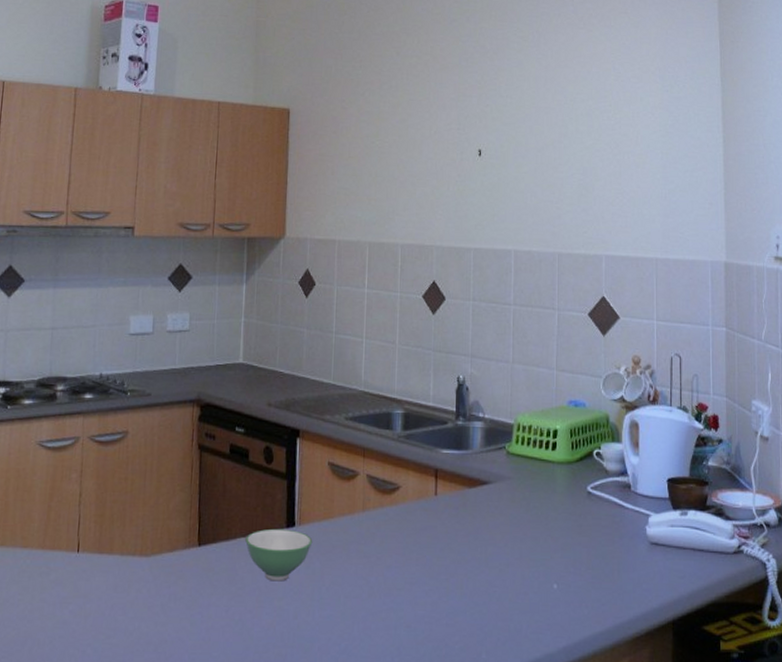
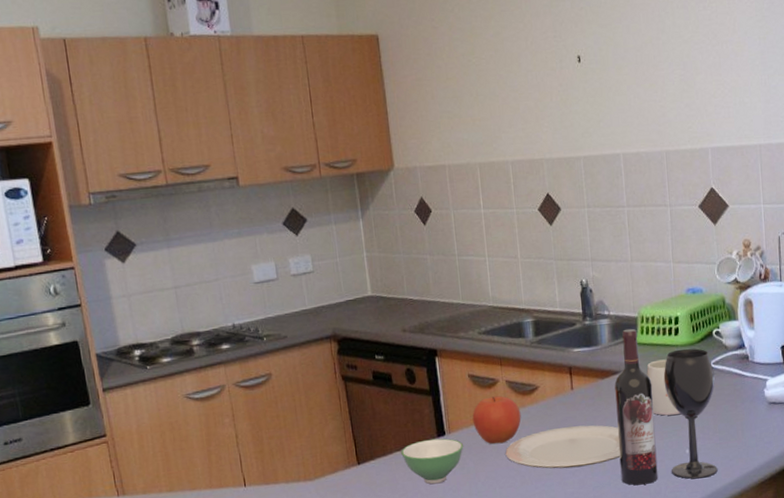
fruit: none [326,490,378,546] -> present [472,396,521,444]
plate: none [355,536,481,587] -> present [505,425,621,469]
wine bottle: none [479,435,523,619] -> present [614,328,658,486]
mug: none [518,475,551,542] -> present [646,359,680,416]
wine glass: none [536,466,592,621] -> present [663,348,718,479]

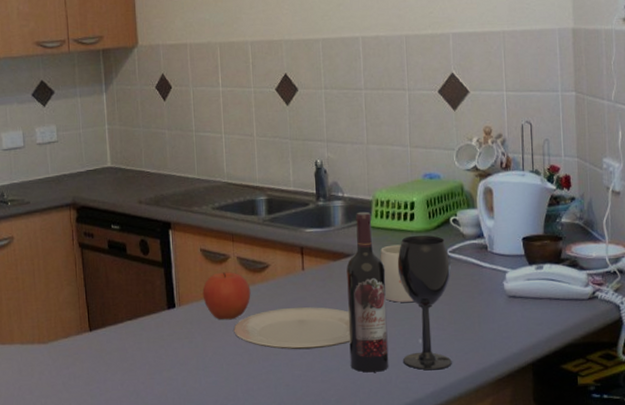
bowl: present [401,438,464,485] -> none [131,310,193,356]

